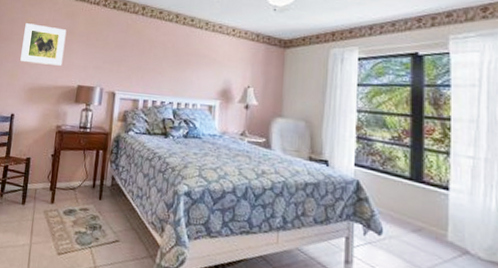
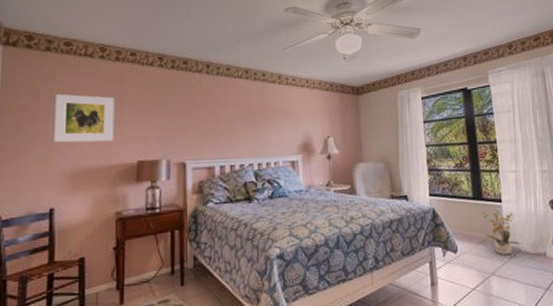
potted plant: none [418,194,471,255] -> present [480,209,521,256]

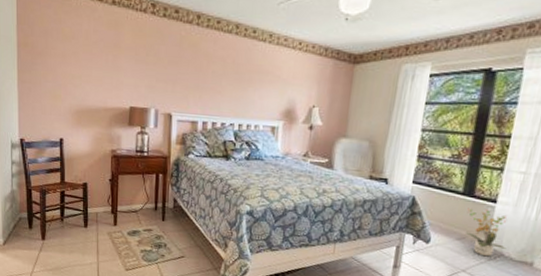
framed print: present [54,94,115,143] -> none [61,35,111,85]

